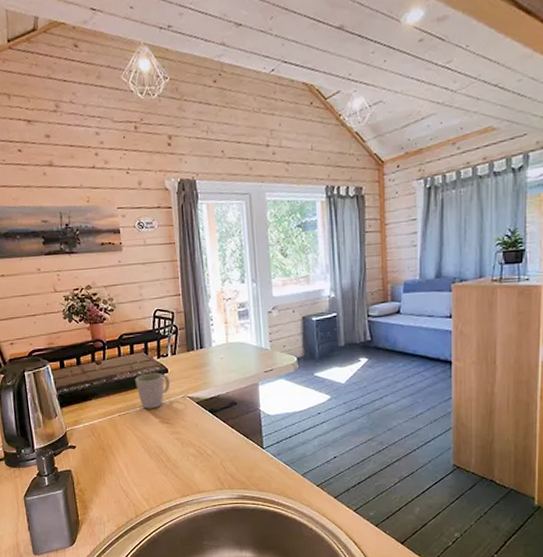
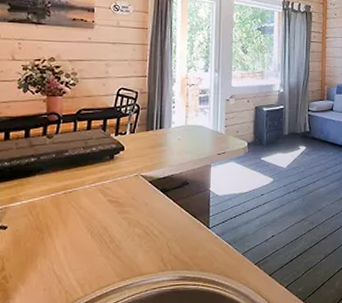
mug: present [135,372,171,409] -> none [88,150,125,187]

